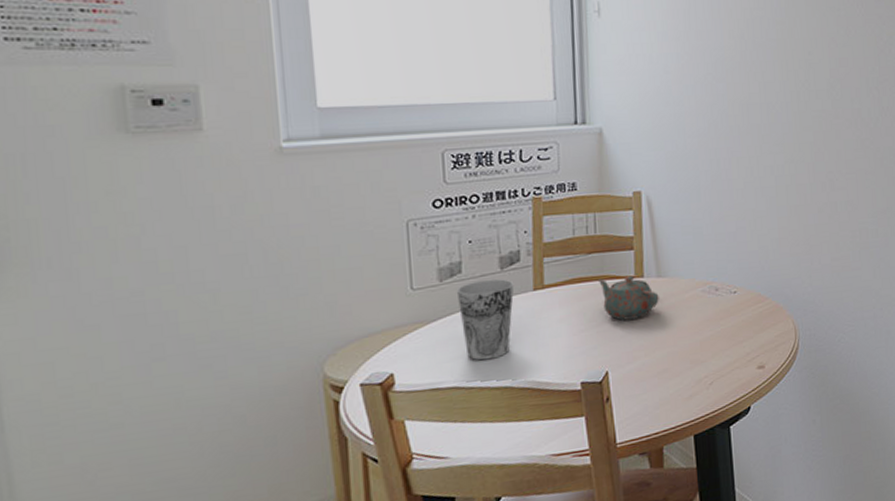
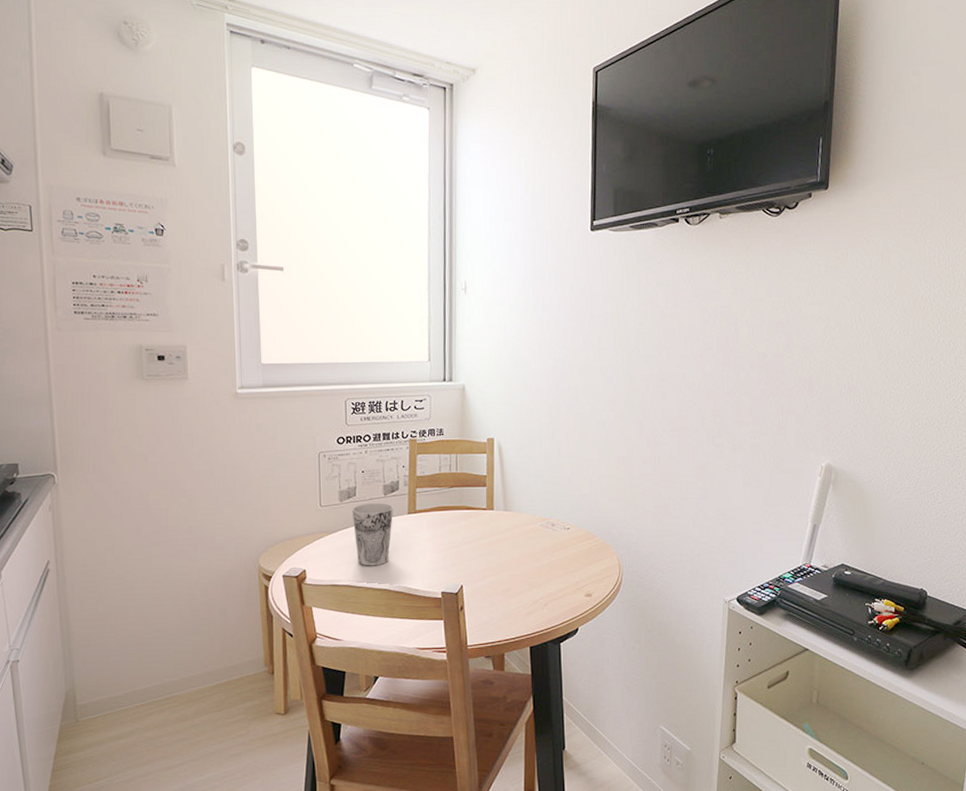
teapot: present [599,275,659,320] -> none [458,508,505,544]

